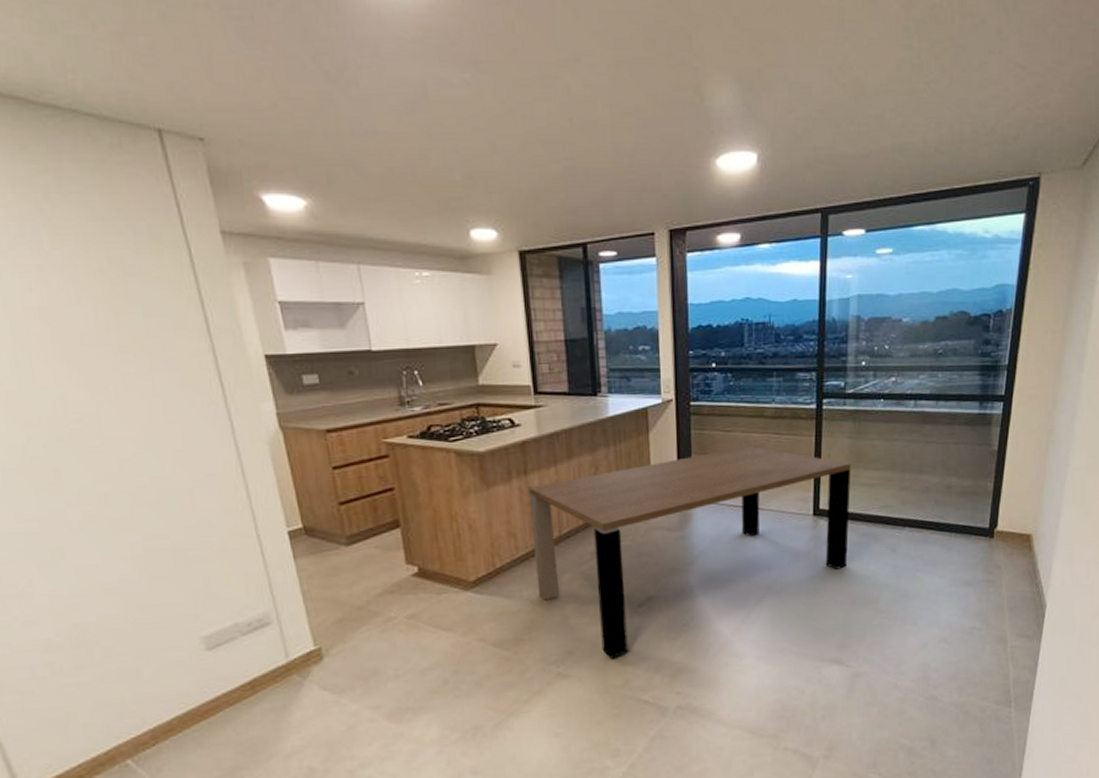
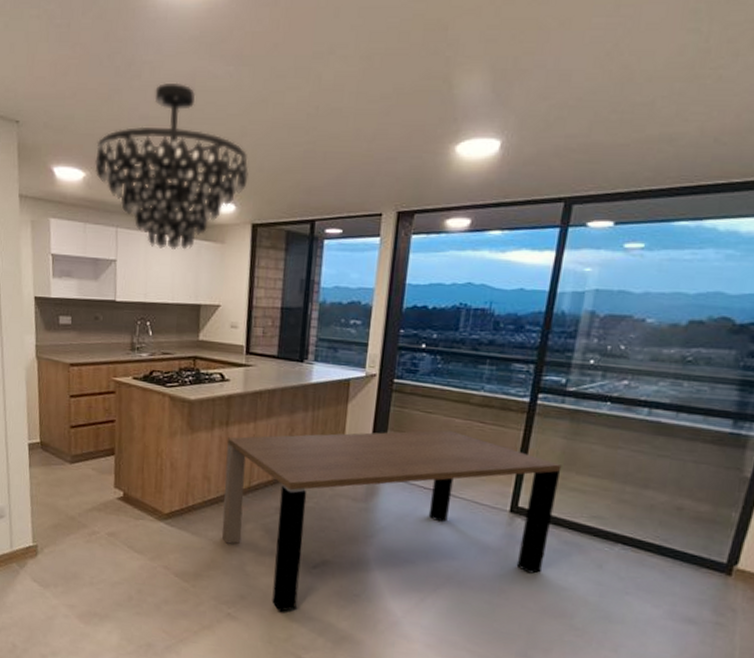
chandelier: none [315,91,507,285] -> present [95,82,249,250]

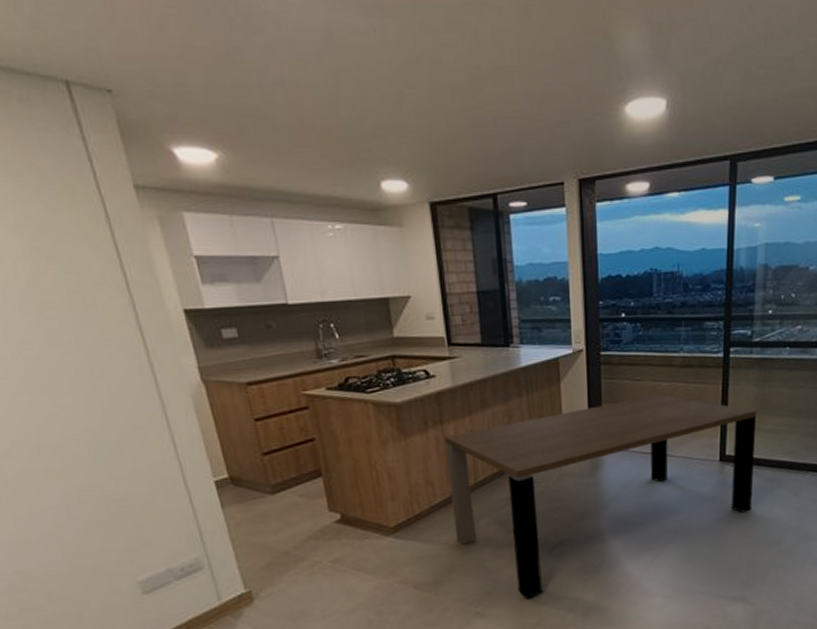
chandelier: present [95,82,249,250] -> none [224,38,416,238]

